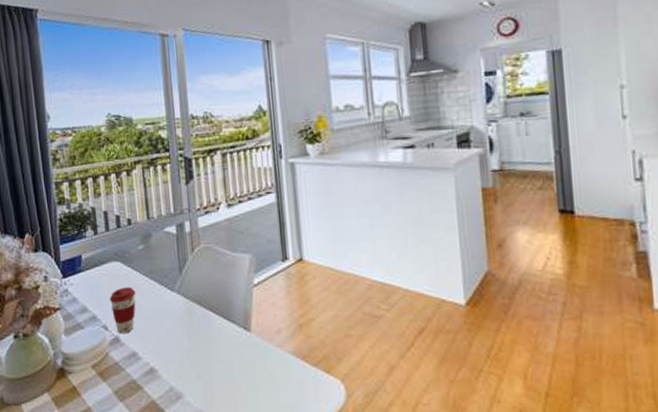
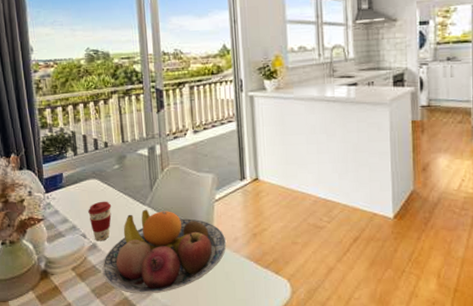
fruit bowl: none [126,296,268,397] -> present [102,209,227,294]

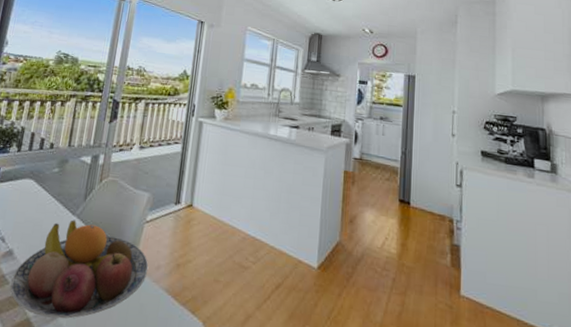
coffee cup: present [88,201,112,241] -> none [12,204,41,249]

